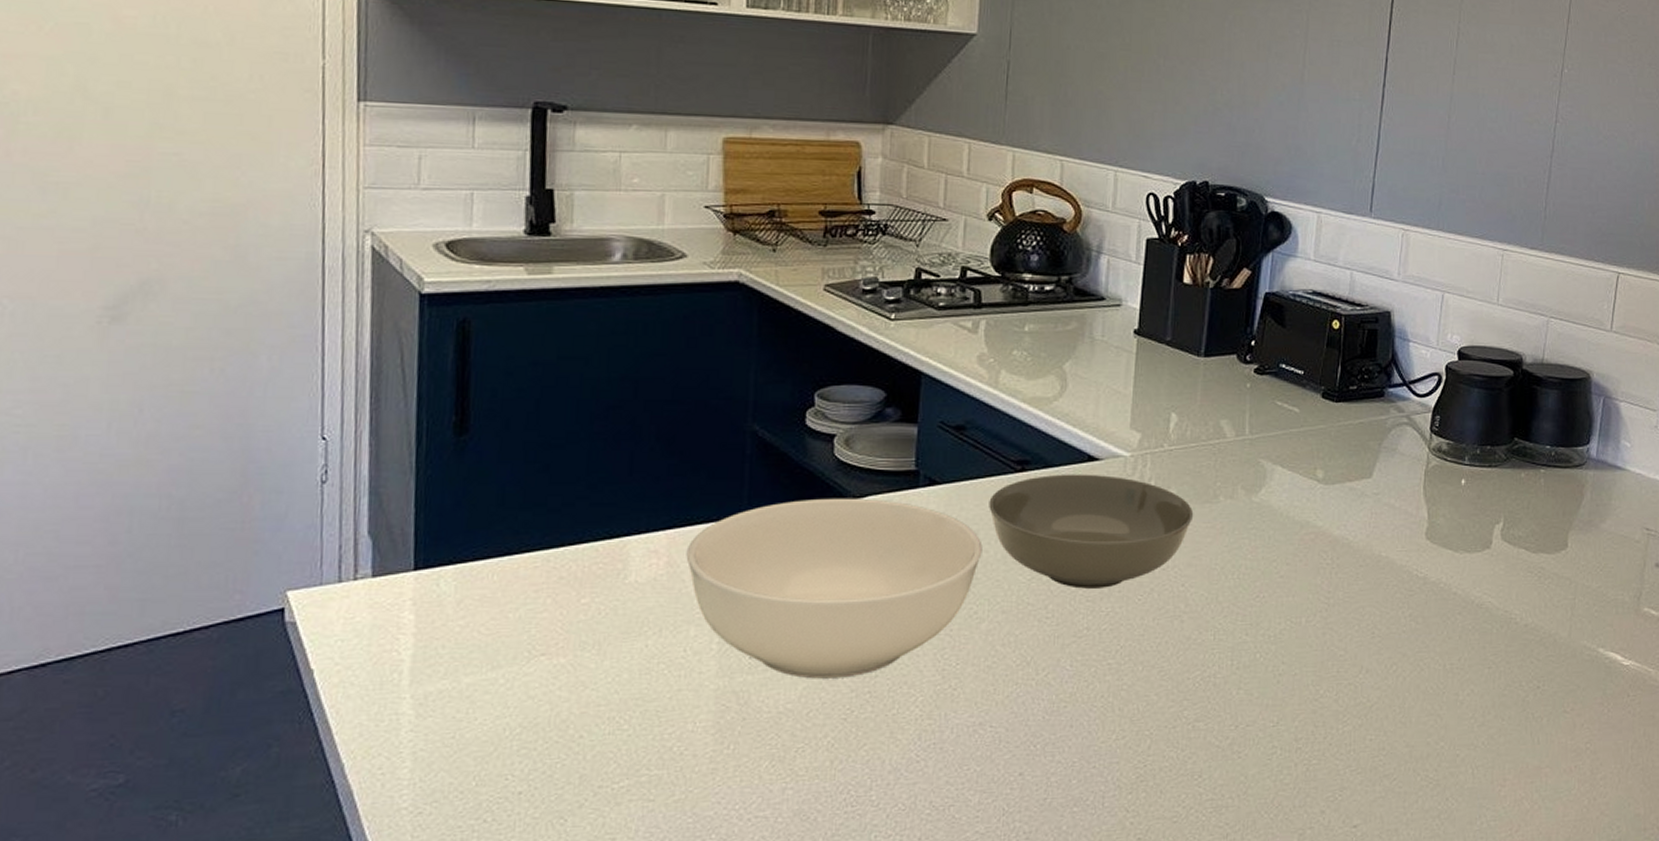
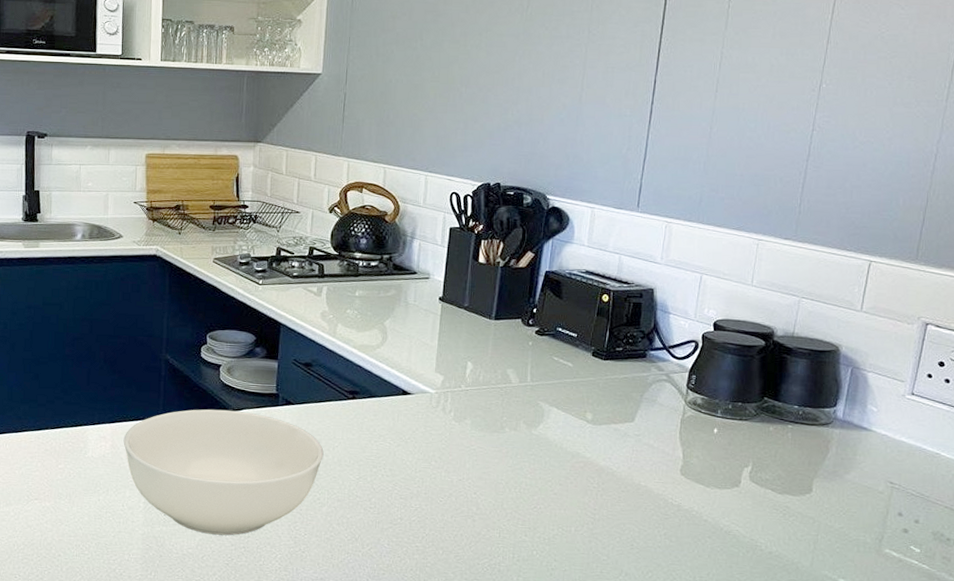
bowl: present [989,474,1194,589] -> none [328,403,485,490]

